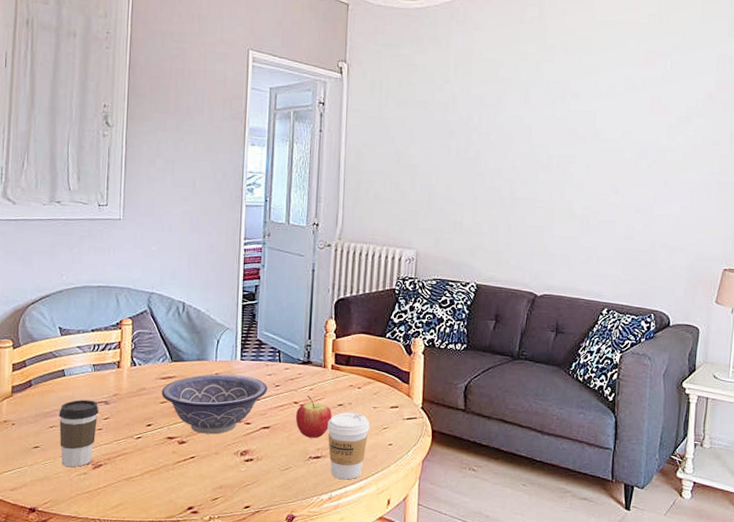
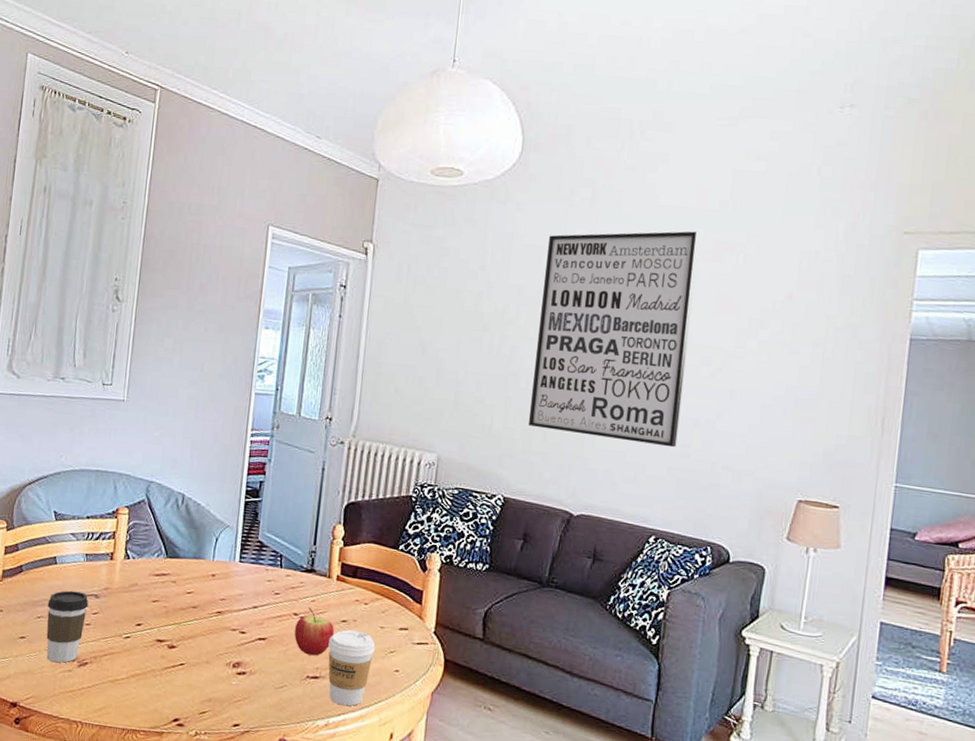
decorative bowl: present [161,374,267,434] -> none [153,574,266,641]
wall art: none [494,42,633,231] -> present [528,231,700,448]

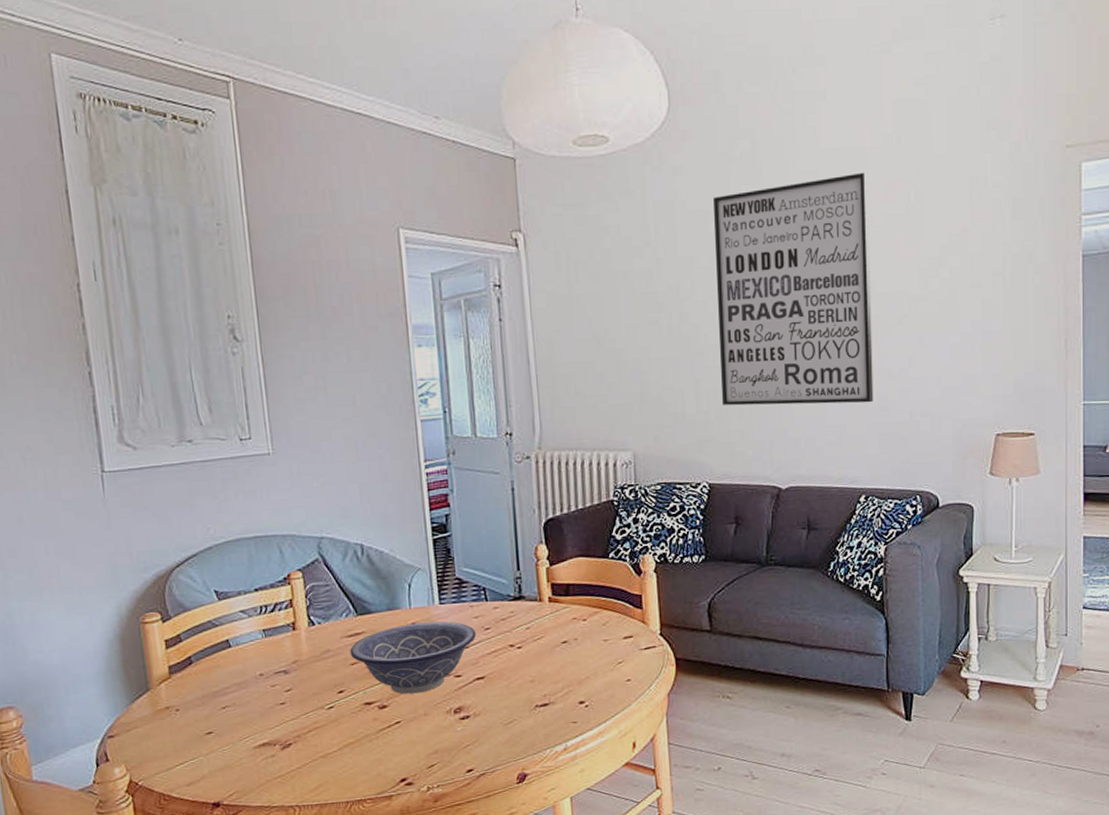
coffee cup: present [46,590,89,663] -> none [230,671,279,751]
decorative bowl: none [153,574,266,641] -> present [350,621,476,694]
apple: present [294,607,335,656] -> none [513,635,557,684]
coffee cup: present [328,629,375,707] -> none [552,648,602,727]

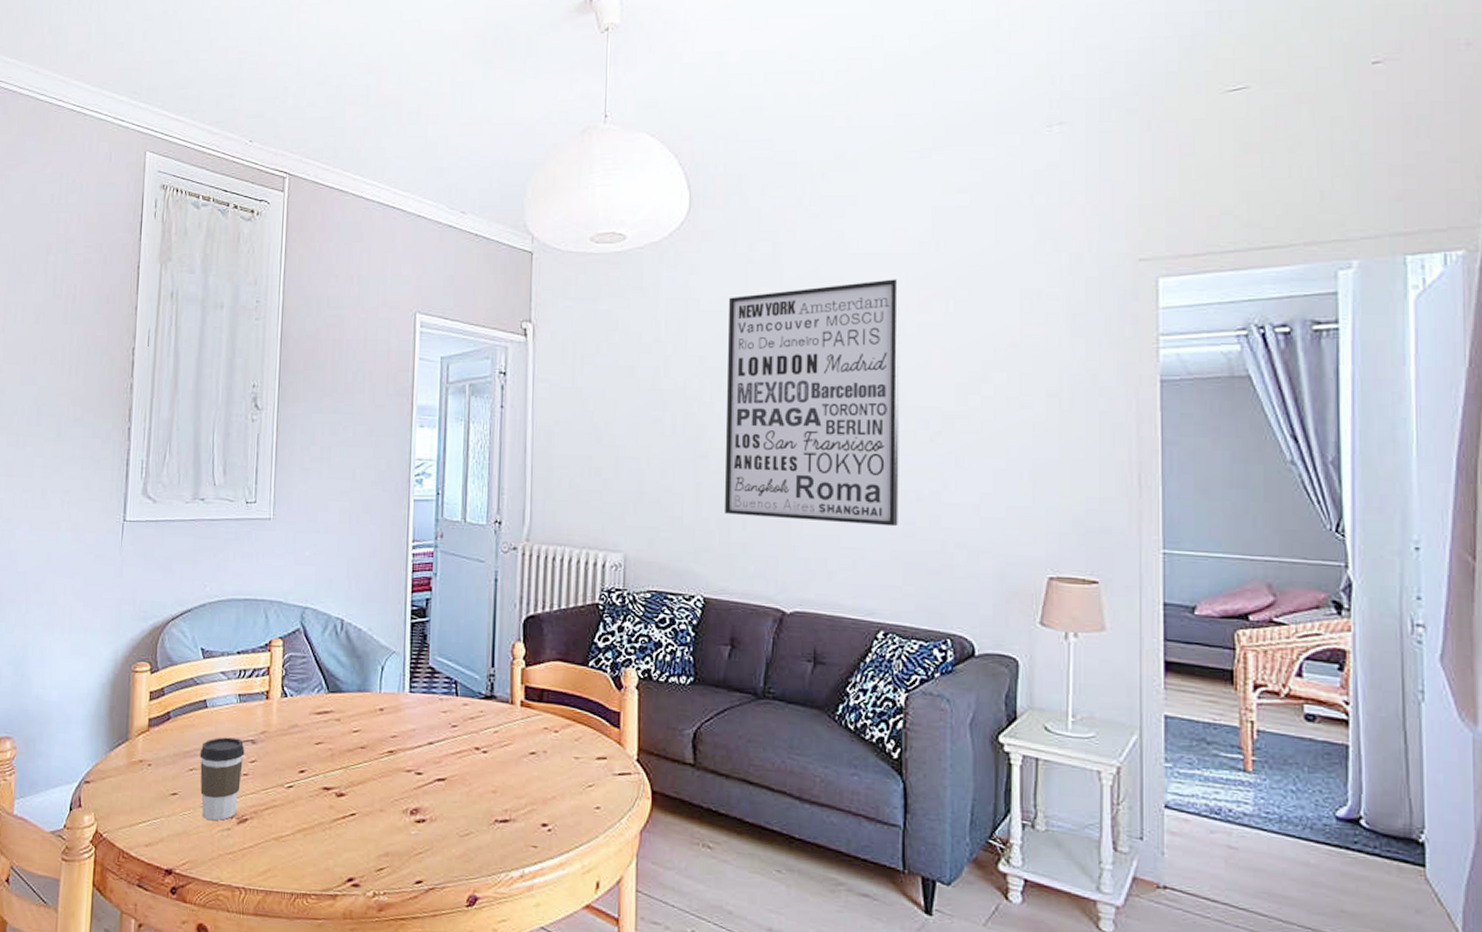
coffee cup: none [230,671,279,751] -> present [199,737,245,821]
decorative bowl: present [350,621,476,694] -> none [316,709,442,786]

